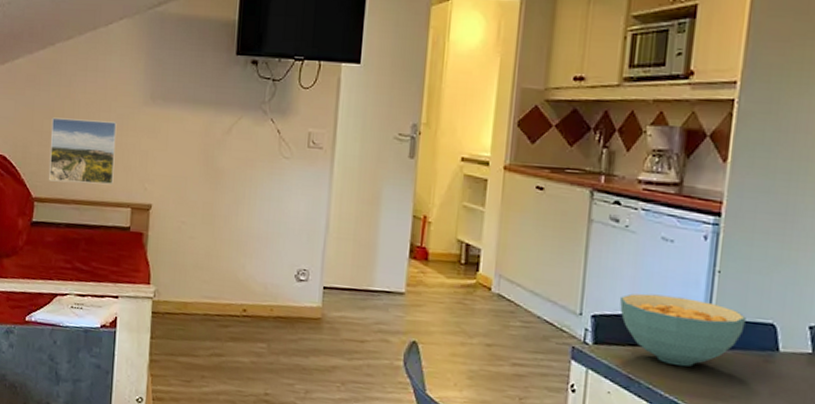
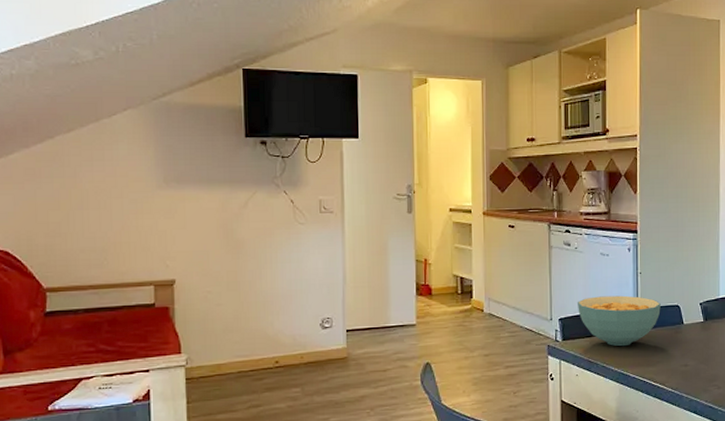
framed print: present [48,117,117,185] -> none [57,207,133,270]

